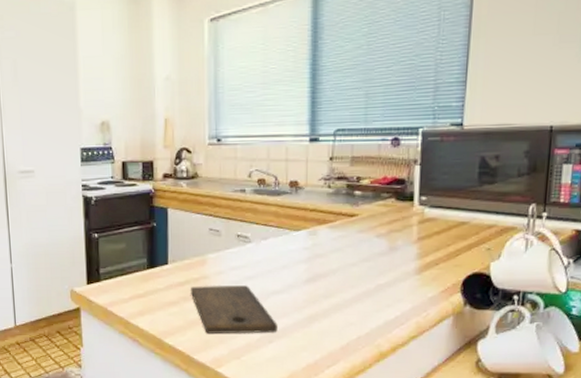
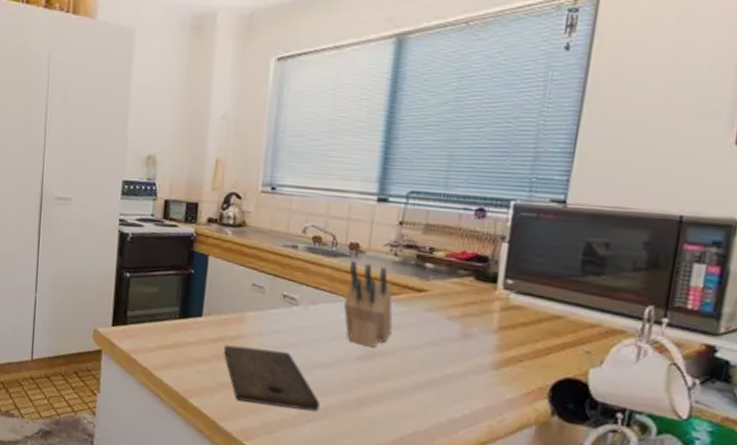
knife block: none [289,196,332,270] -> present [343,260,393,347]

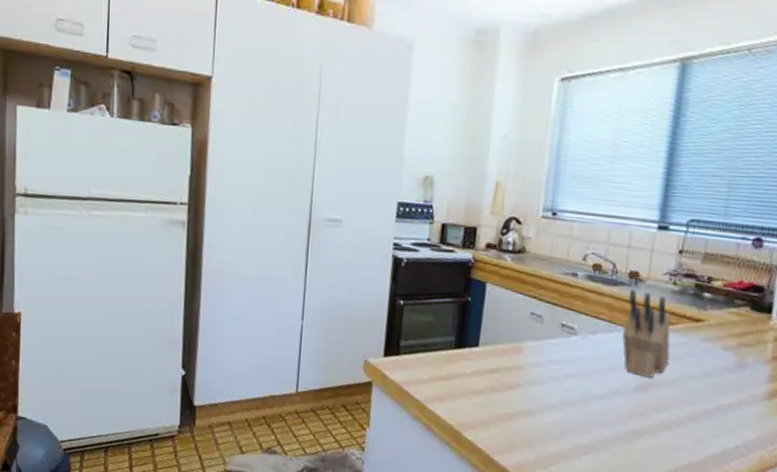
cutting board: present [224,345,320,411] -> none [500,376,596,444]

